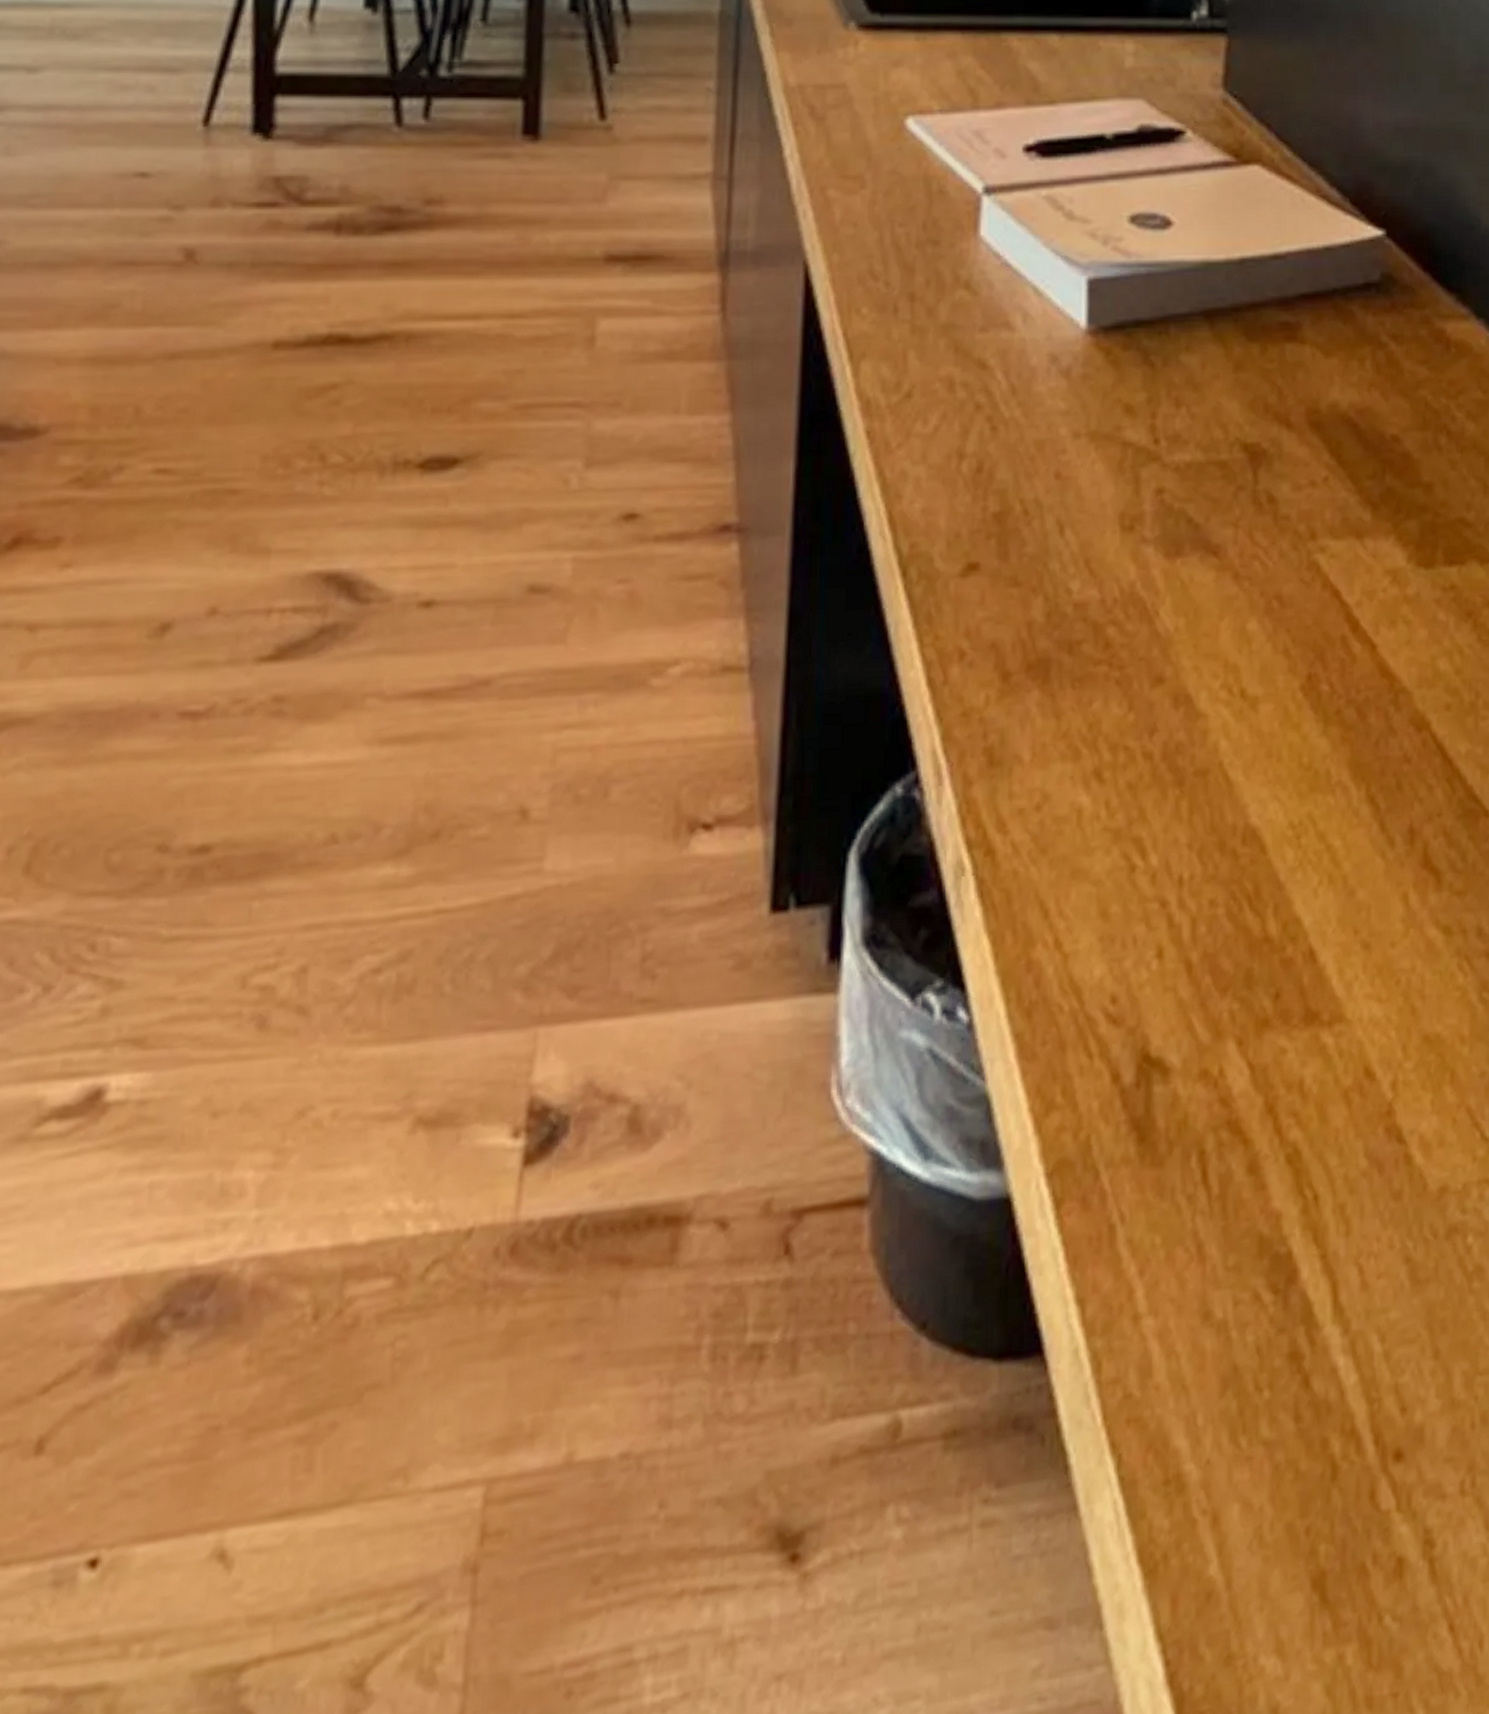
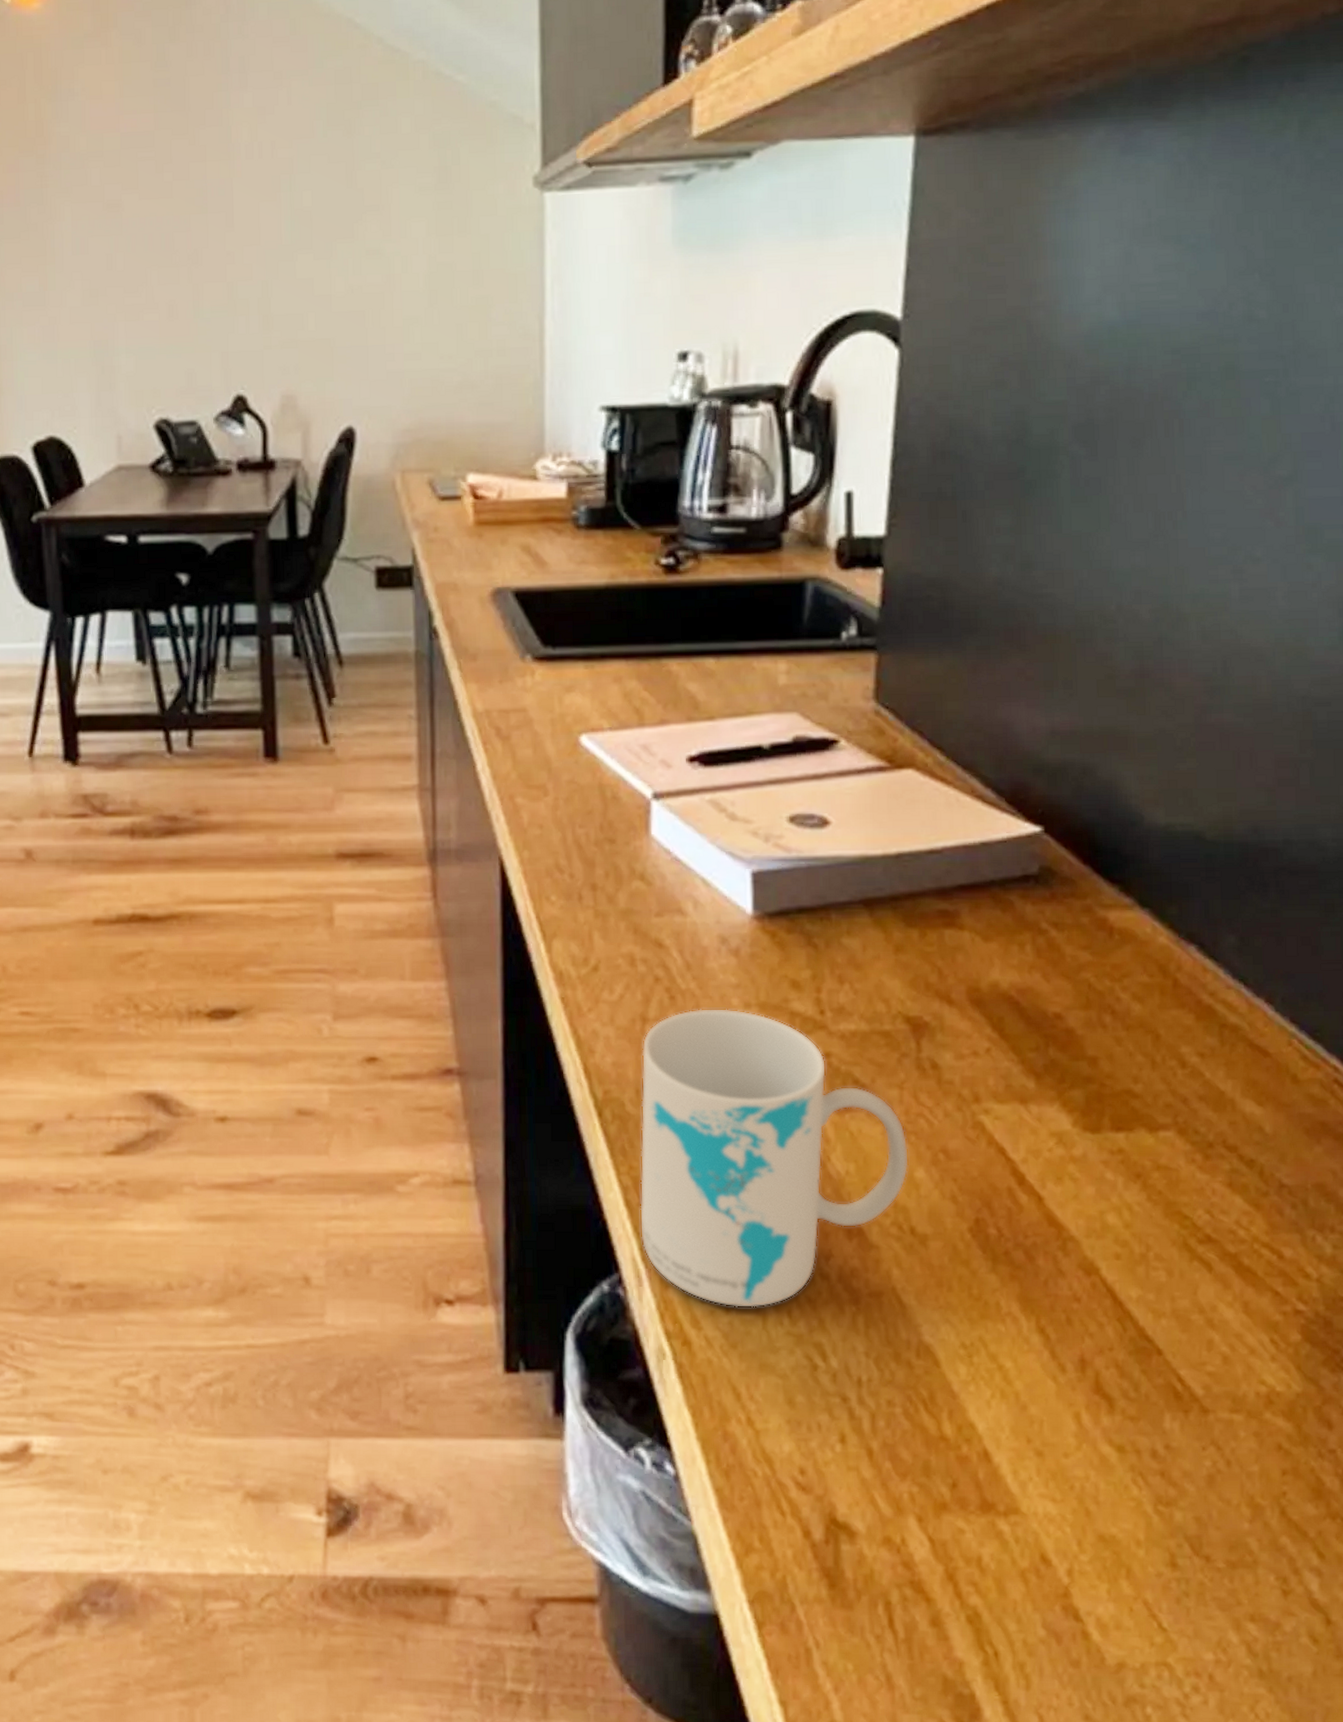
mug: none [943,439,1242,803] -> present [639,1008,910,1308]

